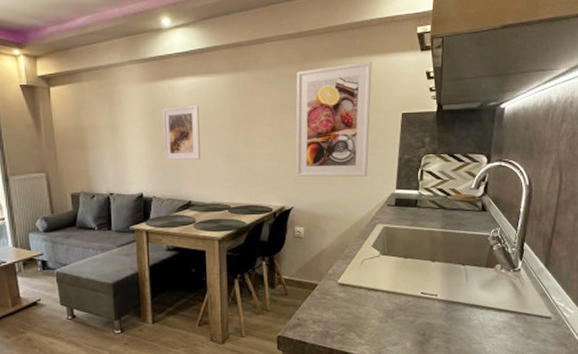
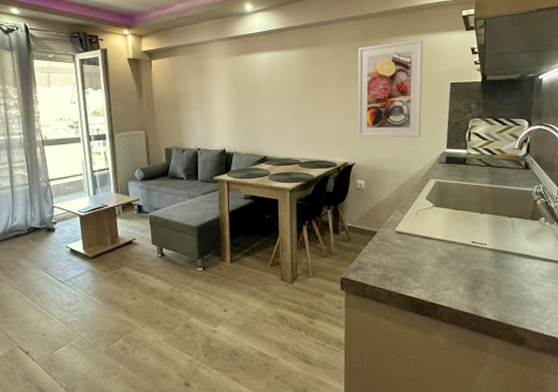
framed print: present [162,104,200,160] -> none [243,74,275,121]

